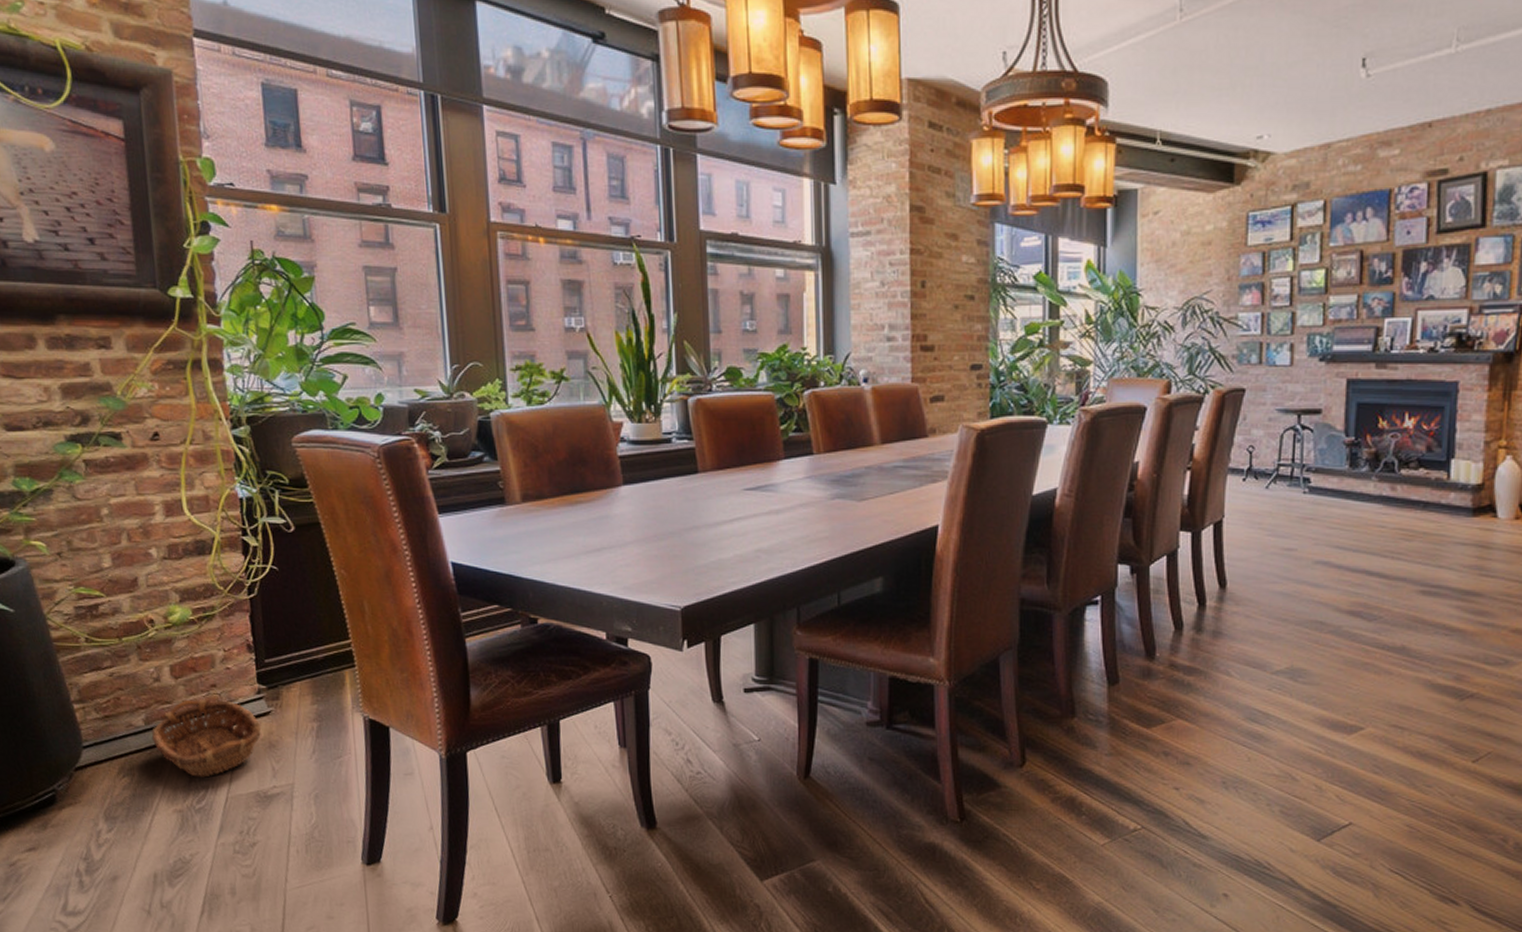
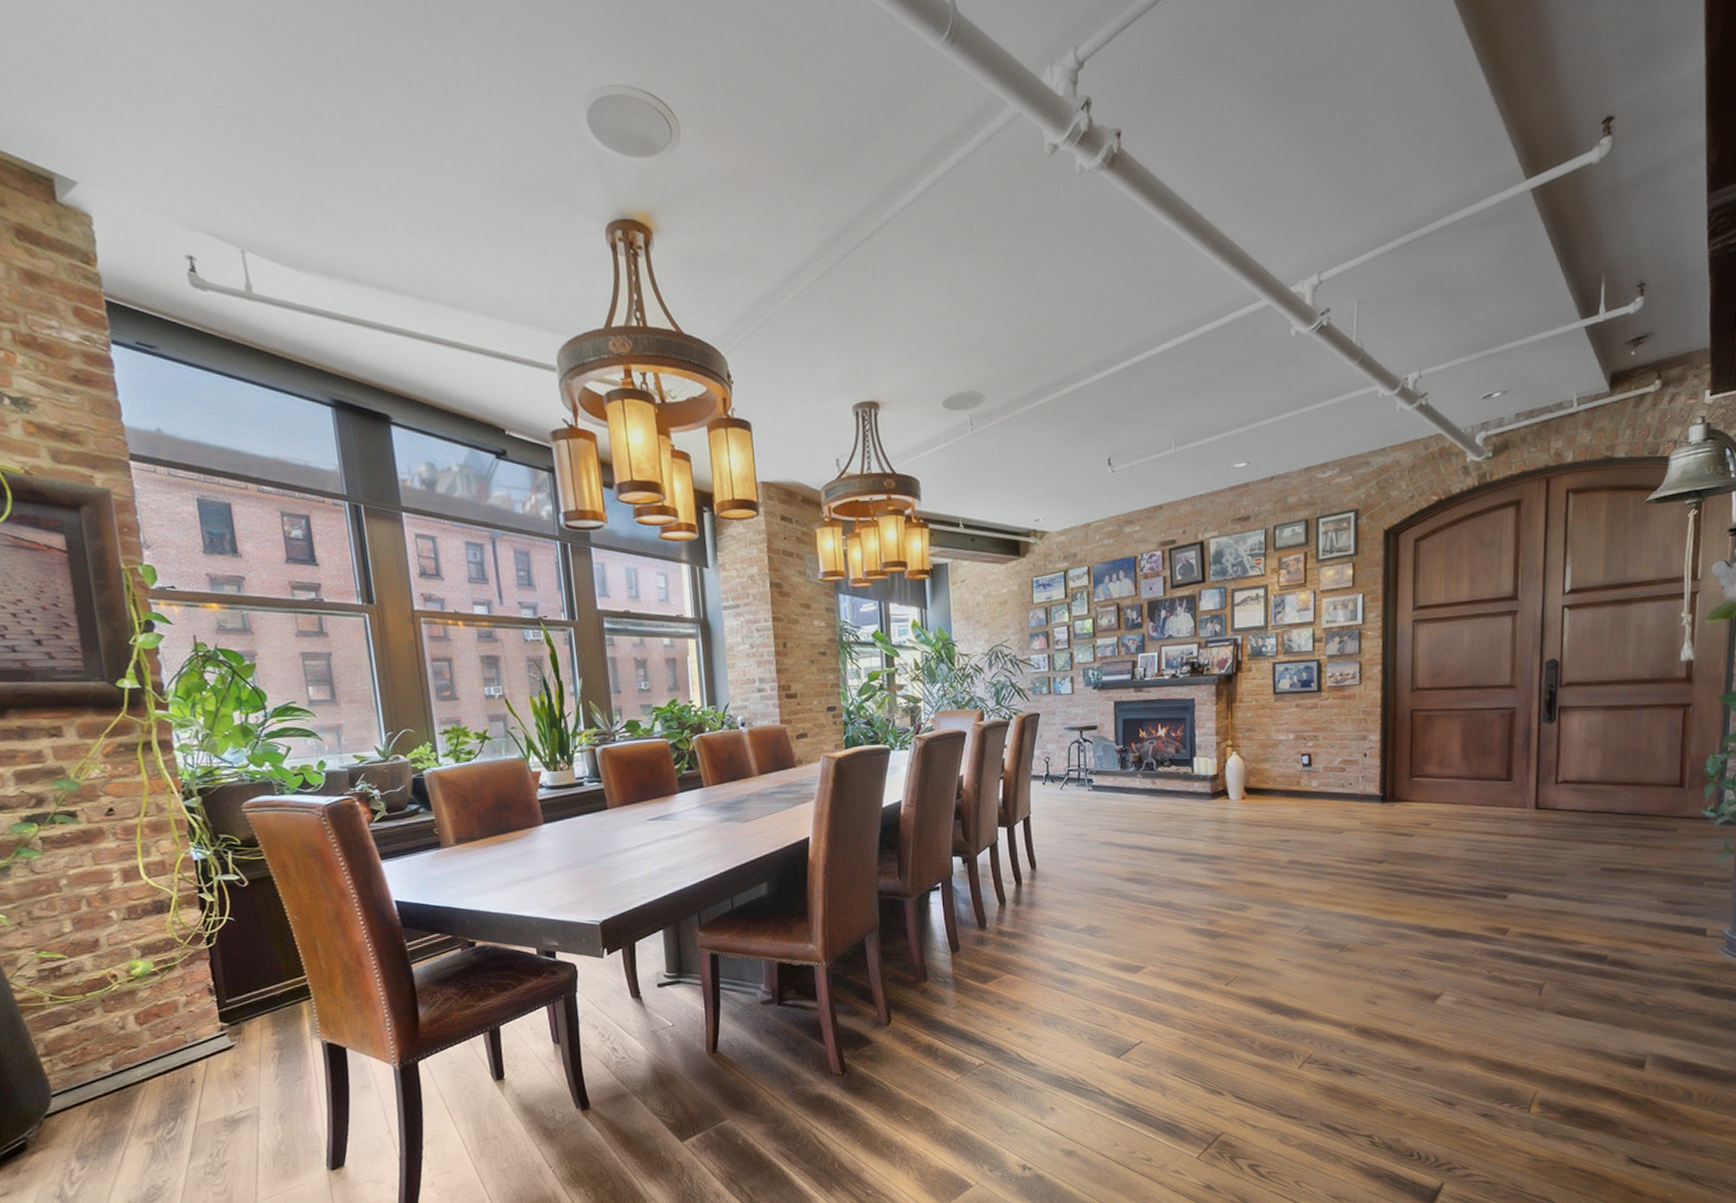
basket: present [152,698,261,778] -> none [119,1040,226,1111]

